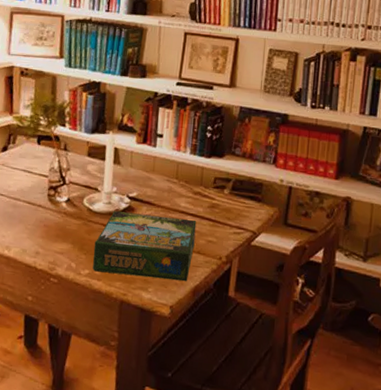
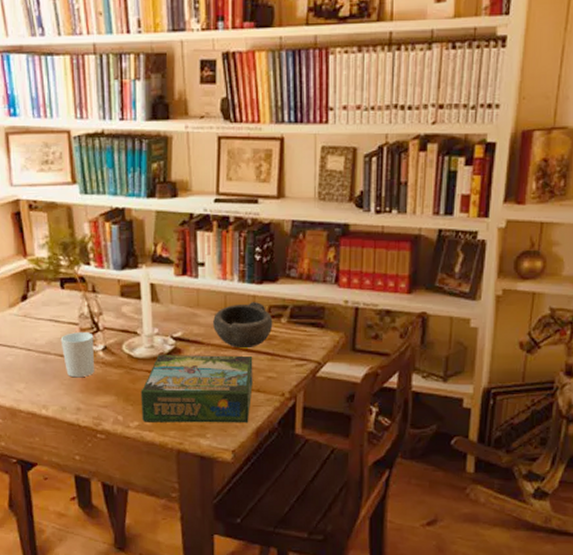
cup: none [30,183,60,225] -> present [60,331,94,378]
bowl: none [164,172,217,214] -> present [212,301,273,349]

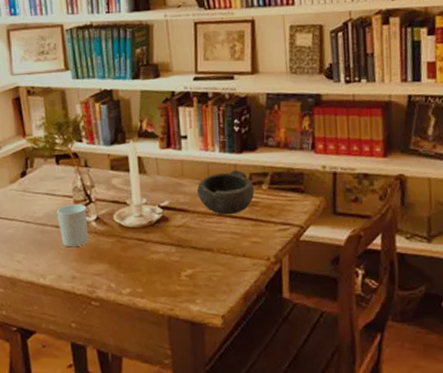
board game: present [141,355,253,423] -> none [131,221,239,289]

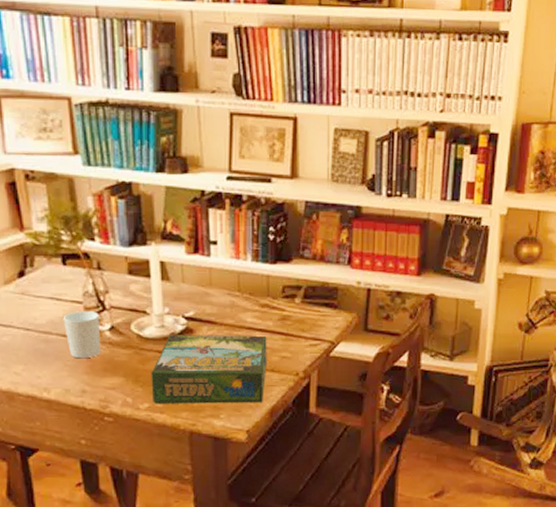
board game: none [131,221,239,289] -> present [151,335,267,404]
bowl: present [196,169,255,215] -> none [225,281,287,329]

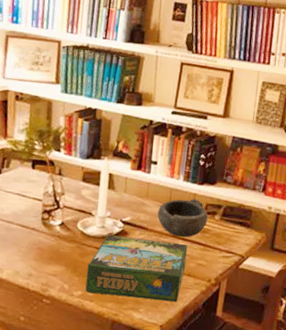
cup: present [63,310,100,359] -> none [24,207,54,247]
bowl: none [225,281,287,329] -> present [157,198,208,238]

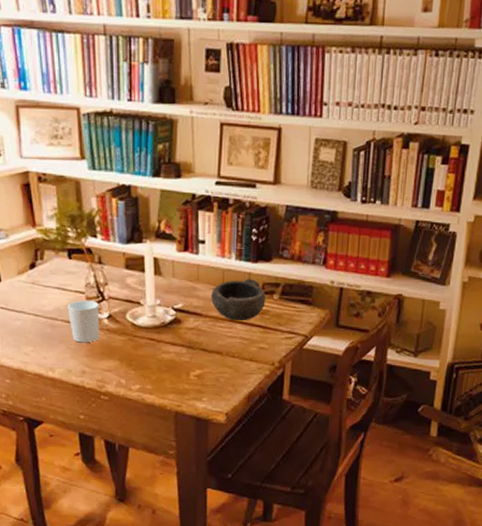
cup: none [24,207,54,247] -> present [67,299,99,343]
board game: present [85,235,188,303] -> none [142,324,247,389]

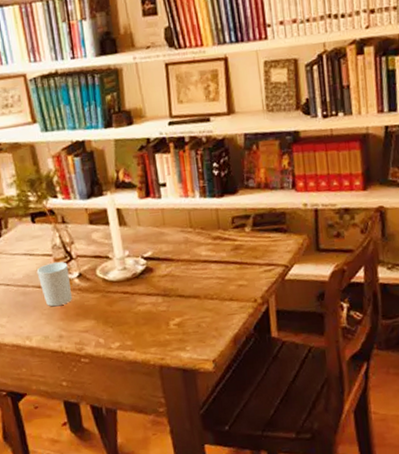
bowl: present [210,278,266,321] -> none [179,214,238,261]

